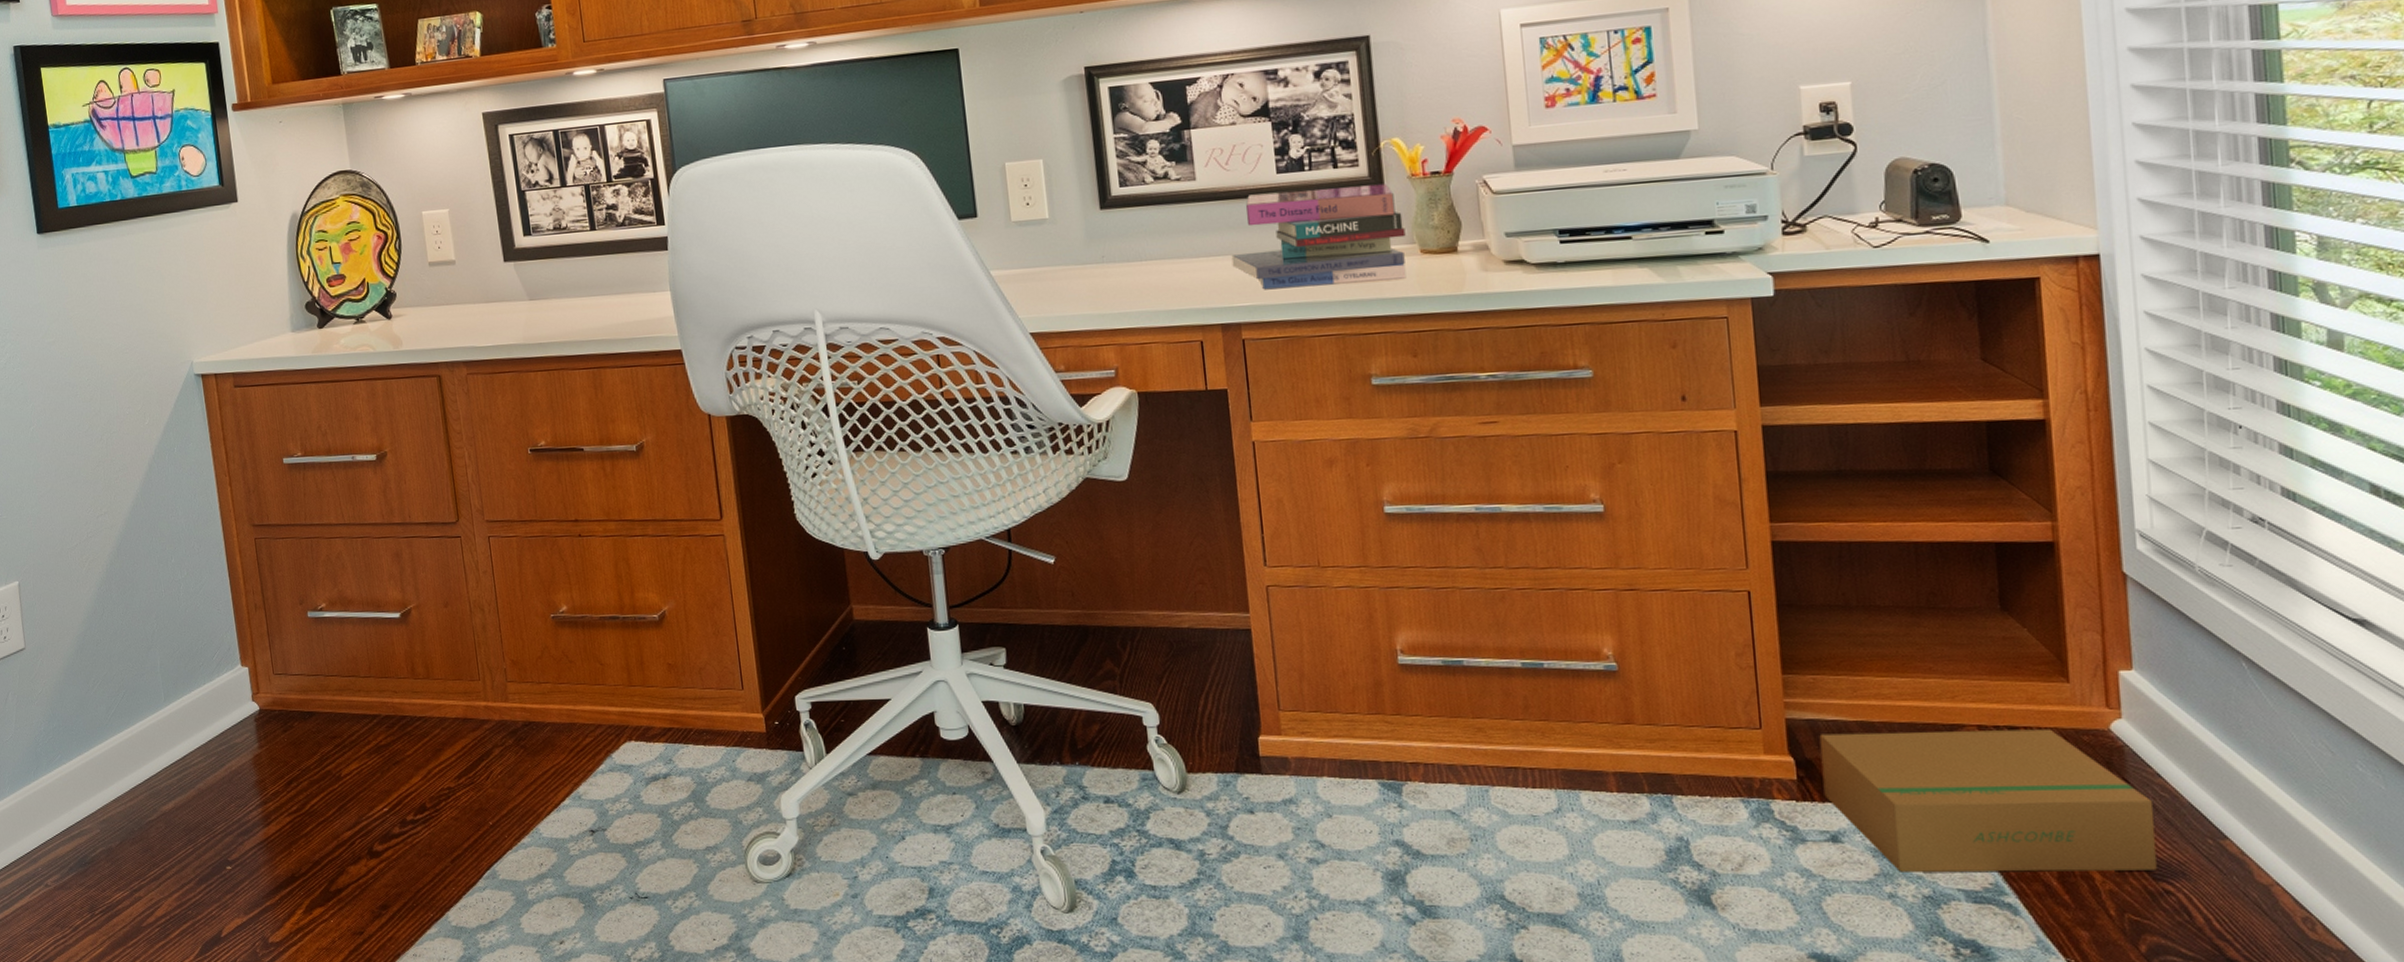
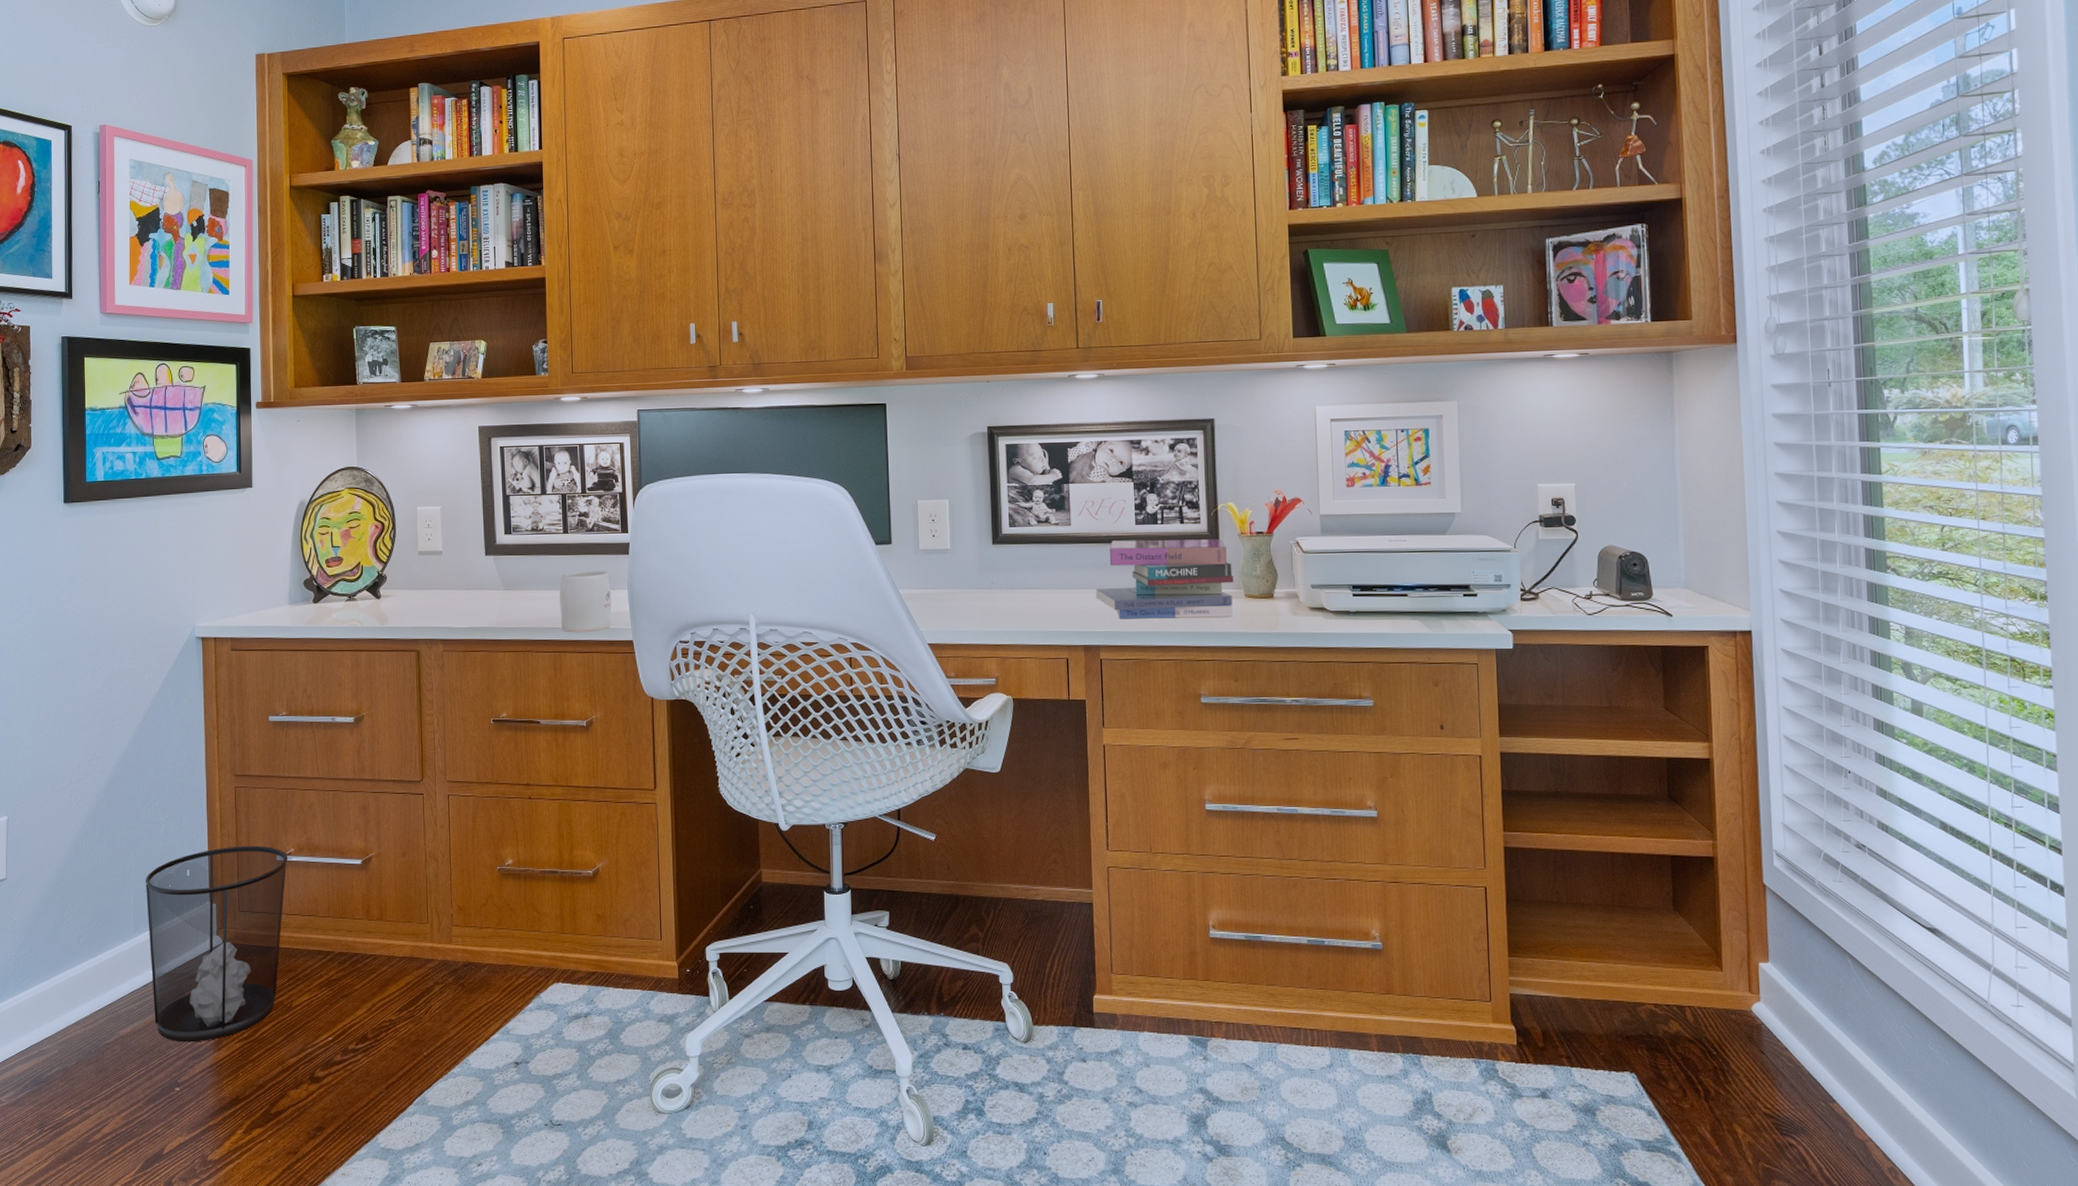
waste bin: none [170,601,323,818] -> present [145,845,288,1043]
mug: none [591,270,655,346] -> present [559,570,612,633]
box: present [1819,729,2157,872] -> none [1535,1007,1784,1127]

